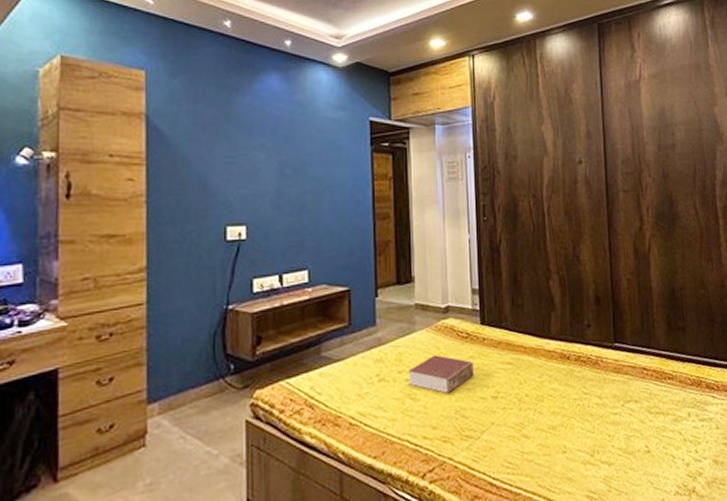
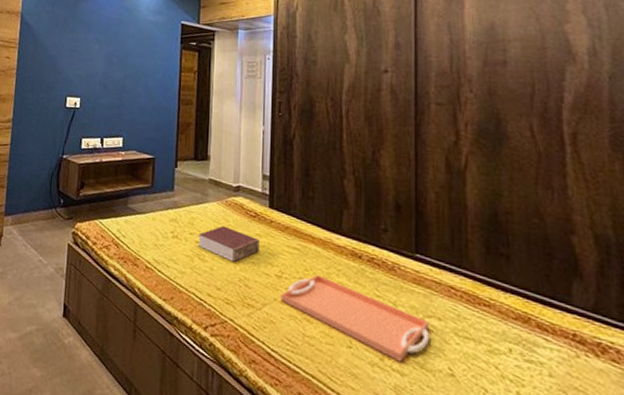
serving tray: none [498,386,630,453] -> present [280,275,430,363]

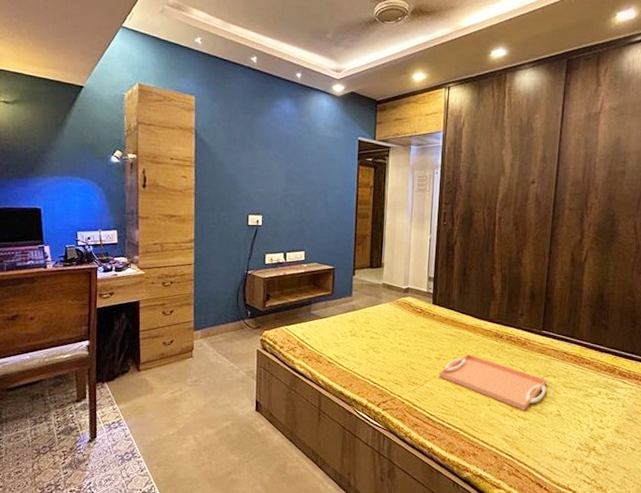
book: present [198,226,260,262] -> none [373,322,424,350]

